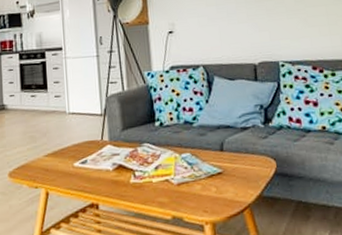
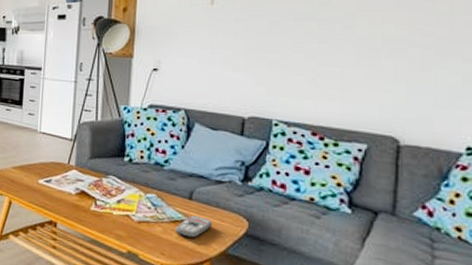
remote control: none [213,166,246,189] -> present [175,215,213,238]

